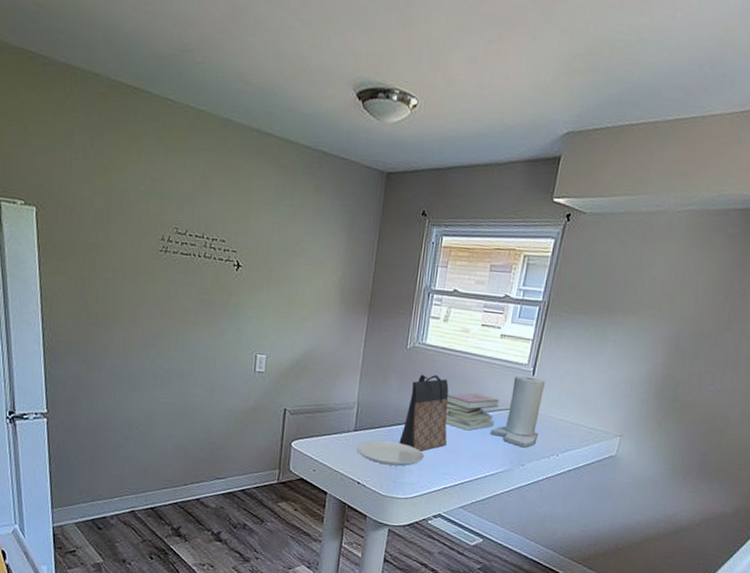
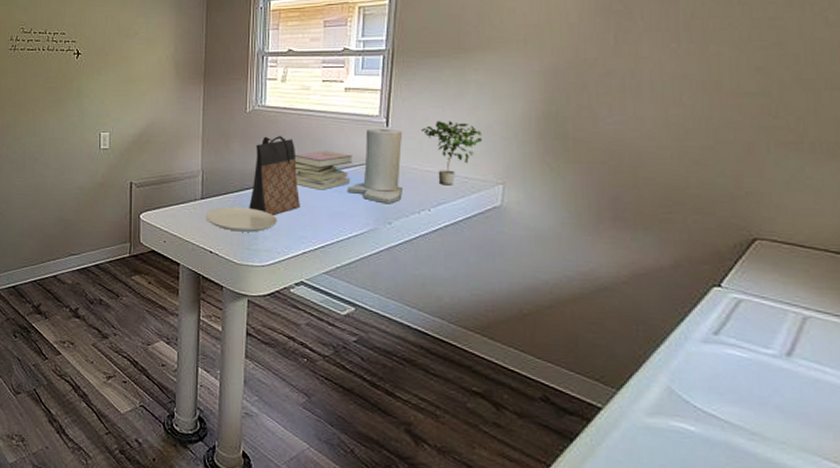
potted plant: none [562,375,611,435] -> present [422,121,482,186]

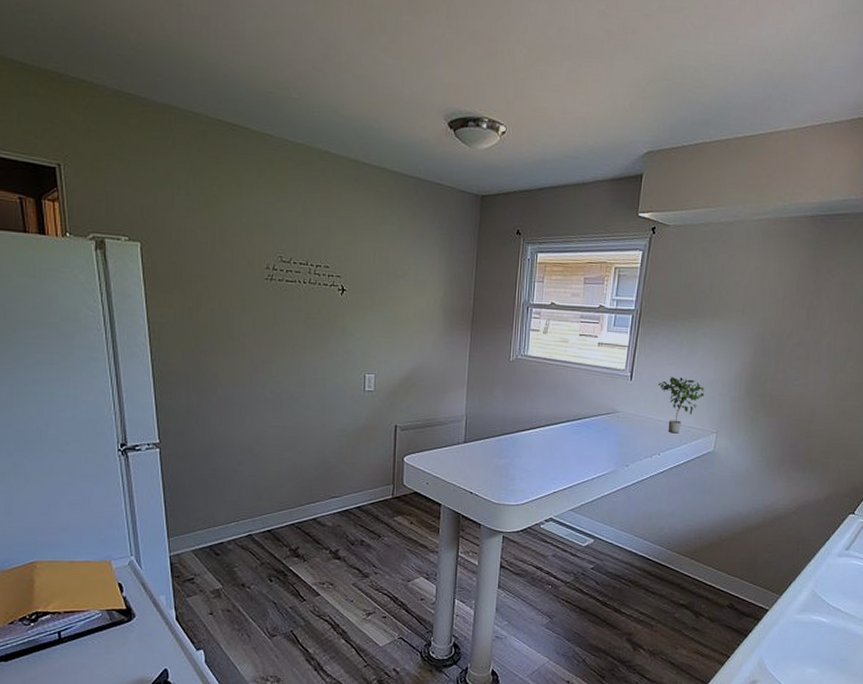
plate: present [205,207,277,232] -> none [467,450,533,474]
bag: present [249,136,300,215] -> none [508,384,554,458]
books: present [294,150,352,190] -> none [550,399,600,436]
paper towel: present [347,128,403,204] -> none [594,381,642,449]

